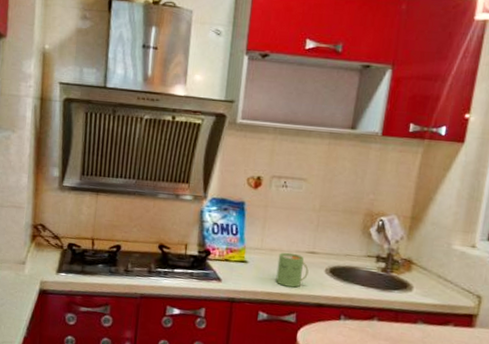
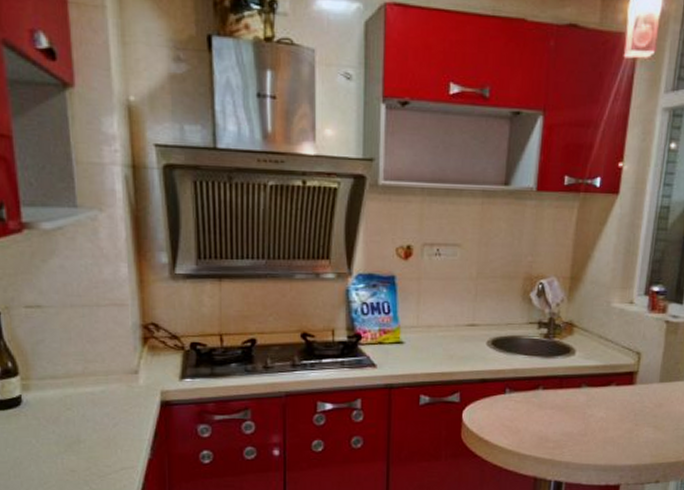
mug: present [275,252,309,288] -> none [435,327,470,365]

